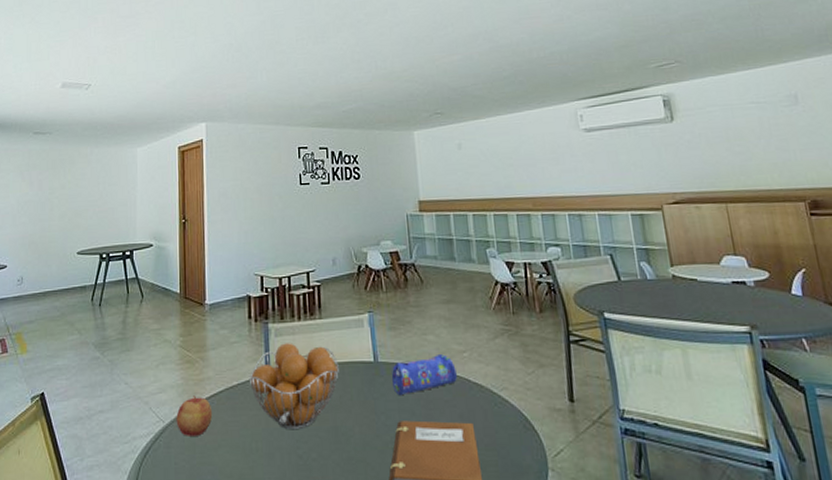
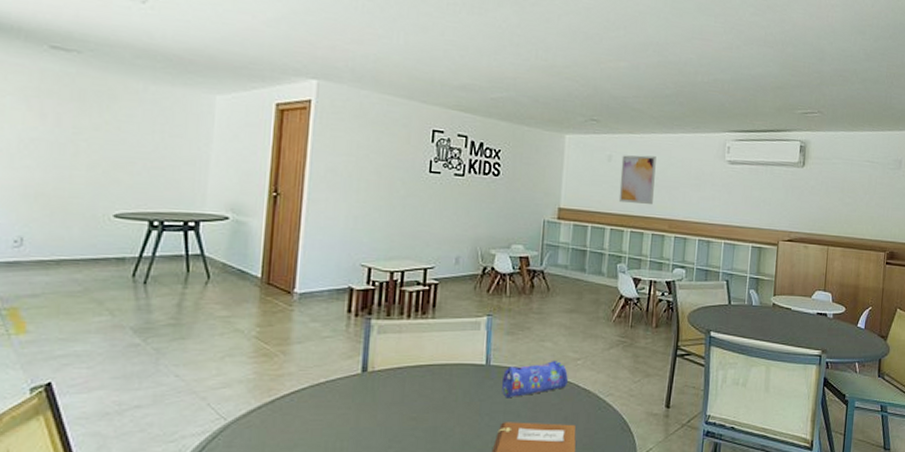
apple: present [176,395,213,436] -> none [242,392,291,435]
fruit basket: present [249,343,339,430] -> none [340,341,447,430]
wall art: none [471,137,511,187] -> present [618,155,656,205]

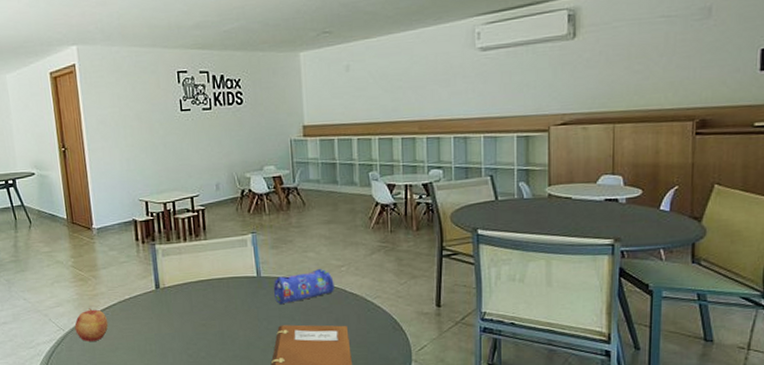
apple: none [242,392,291,435] -> present [74,308,109,342]
wall art: present [618,155,656,205] -> none [360,58,399,110]

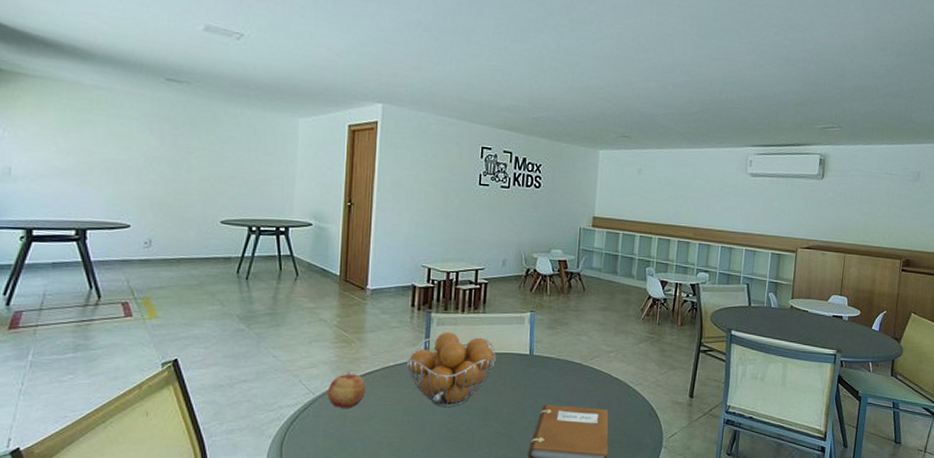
fruit basket: none [139,261,224,335] -> present [406,332,496,408]
pencil case: present [274,268,334,305] -> none [544,352,602,385]

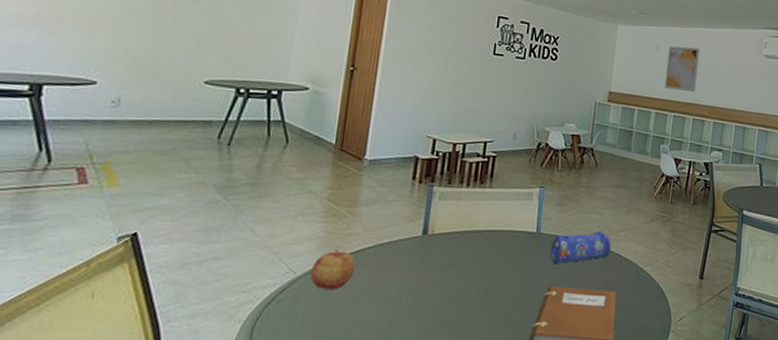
fruit basket: present [406,332,496,408] -> none [402,207,501,289]
pencil case: none [544,352,602,385] -> present [550,230,611,265]
wall art: none [647,168,683,215] -> present [664,46,700,93]

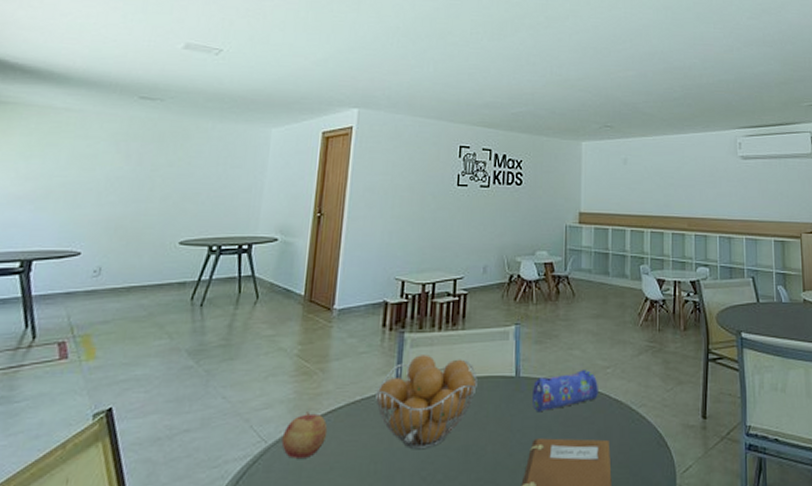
fruit basket: none [402,207,501,289] -> present [375,355,478,450]
wall art: present [664,46,700,93] -> none [636,156,670,205]

